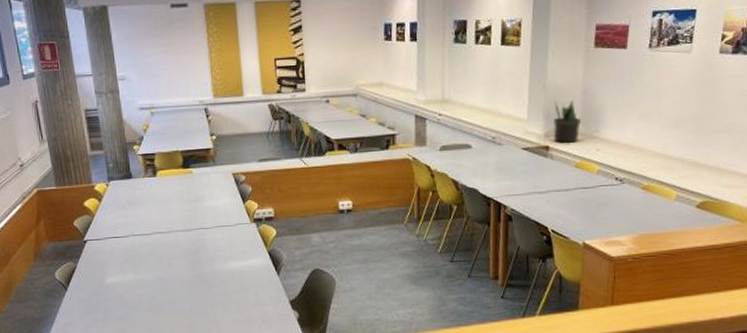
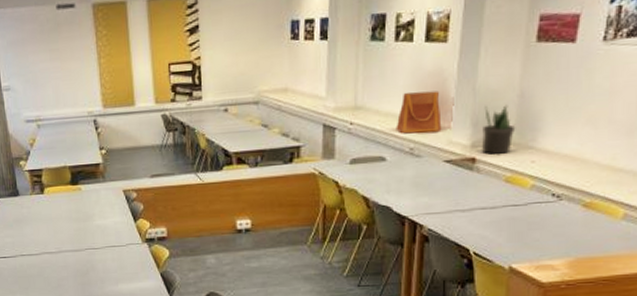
tote bag: none [479,87,519,125] -> present [396,90,442,134]

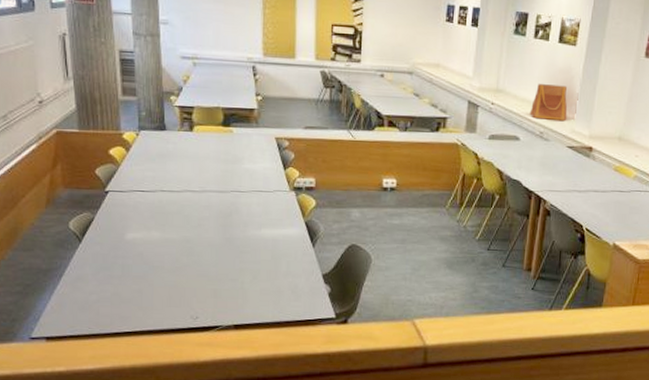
planter: present [481,104,516,156] -> none [597,104,625,147]

